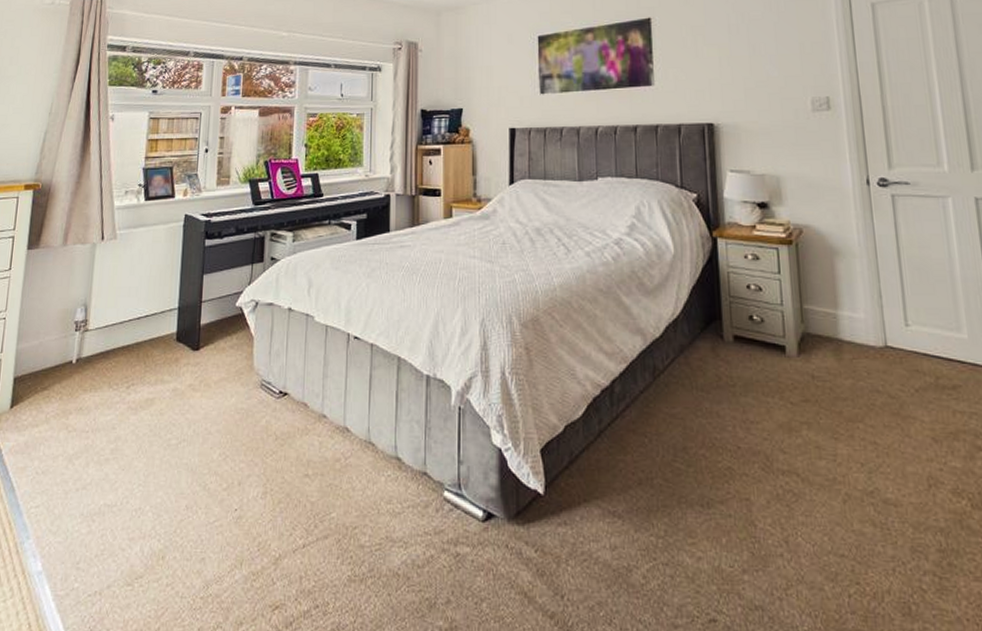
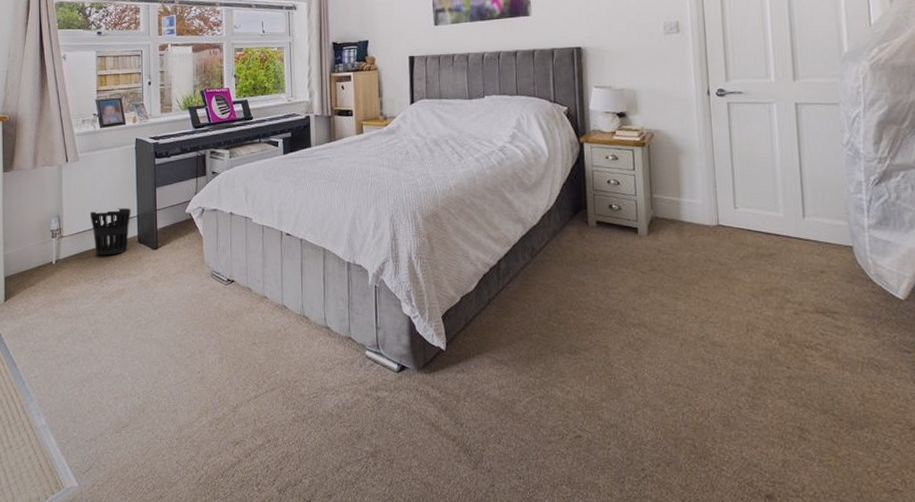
wastebasket: none [122,297,172,356] -> present [89,207,131,256]

